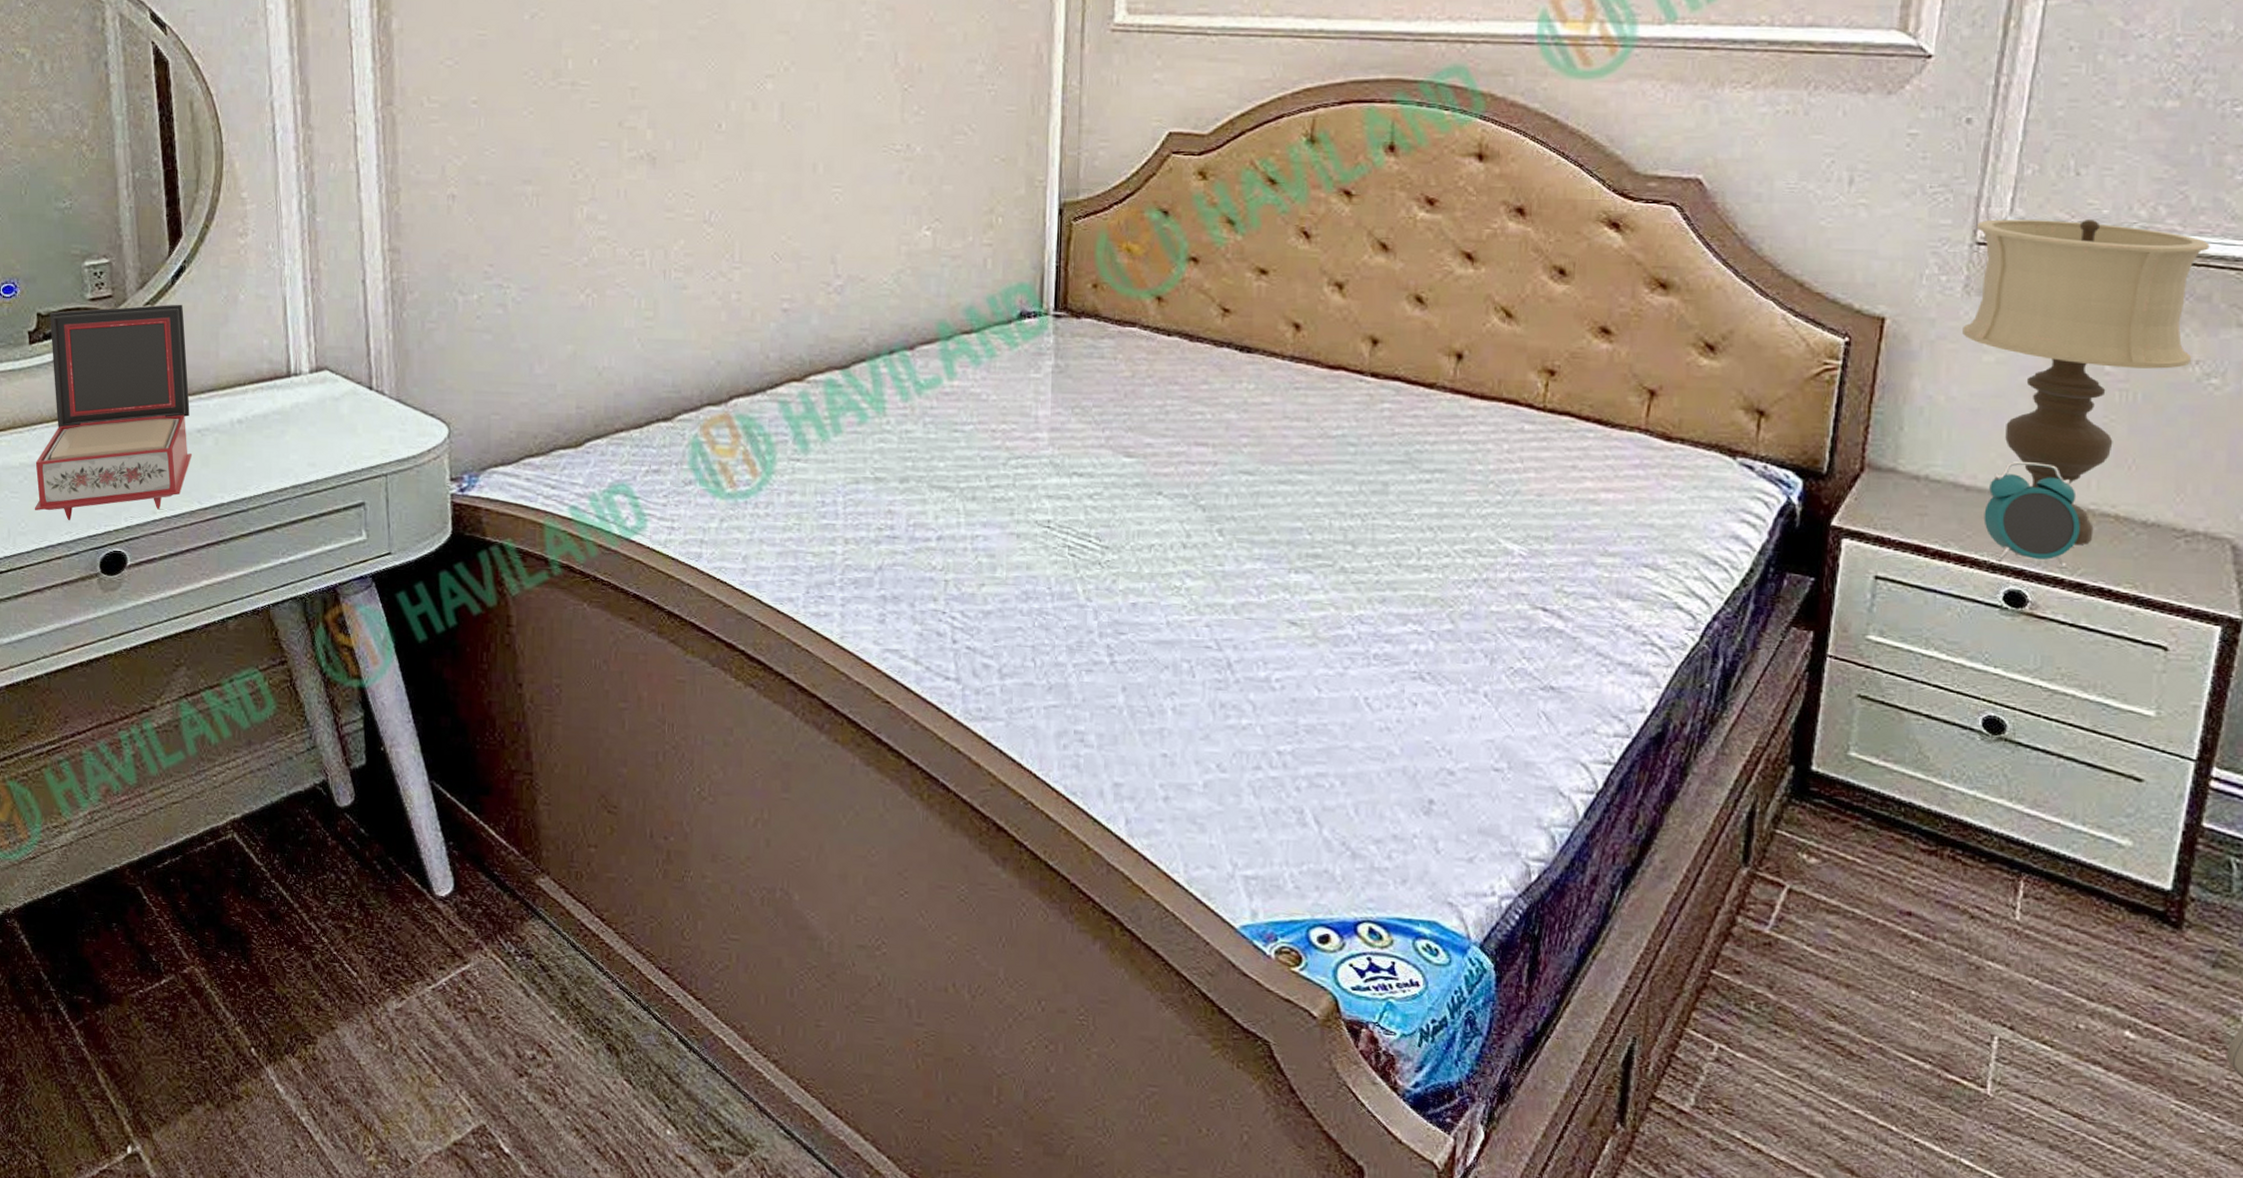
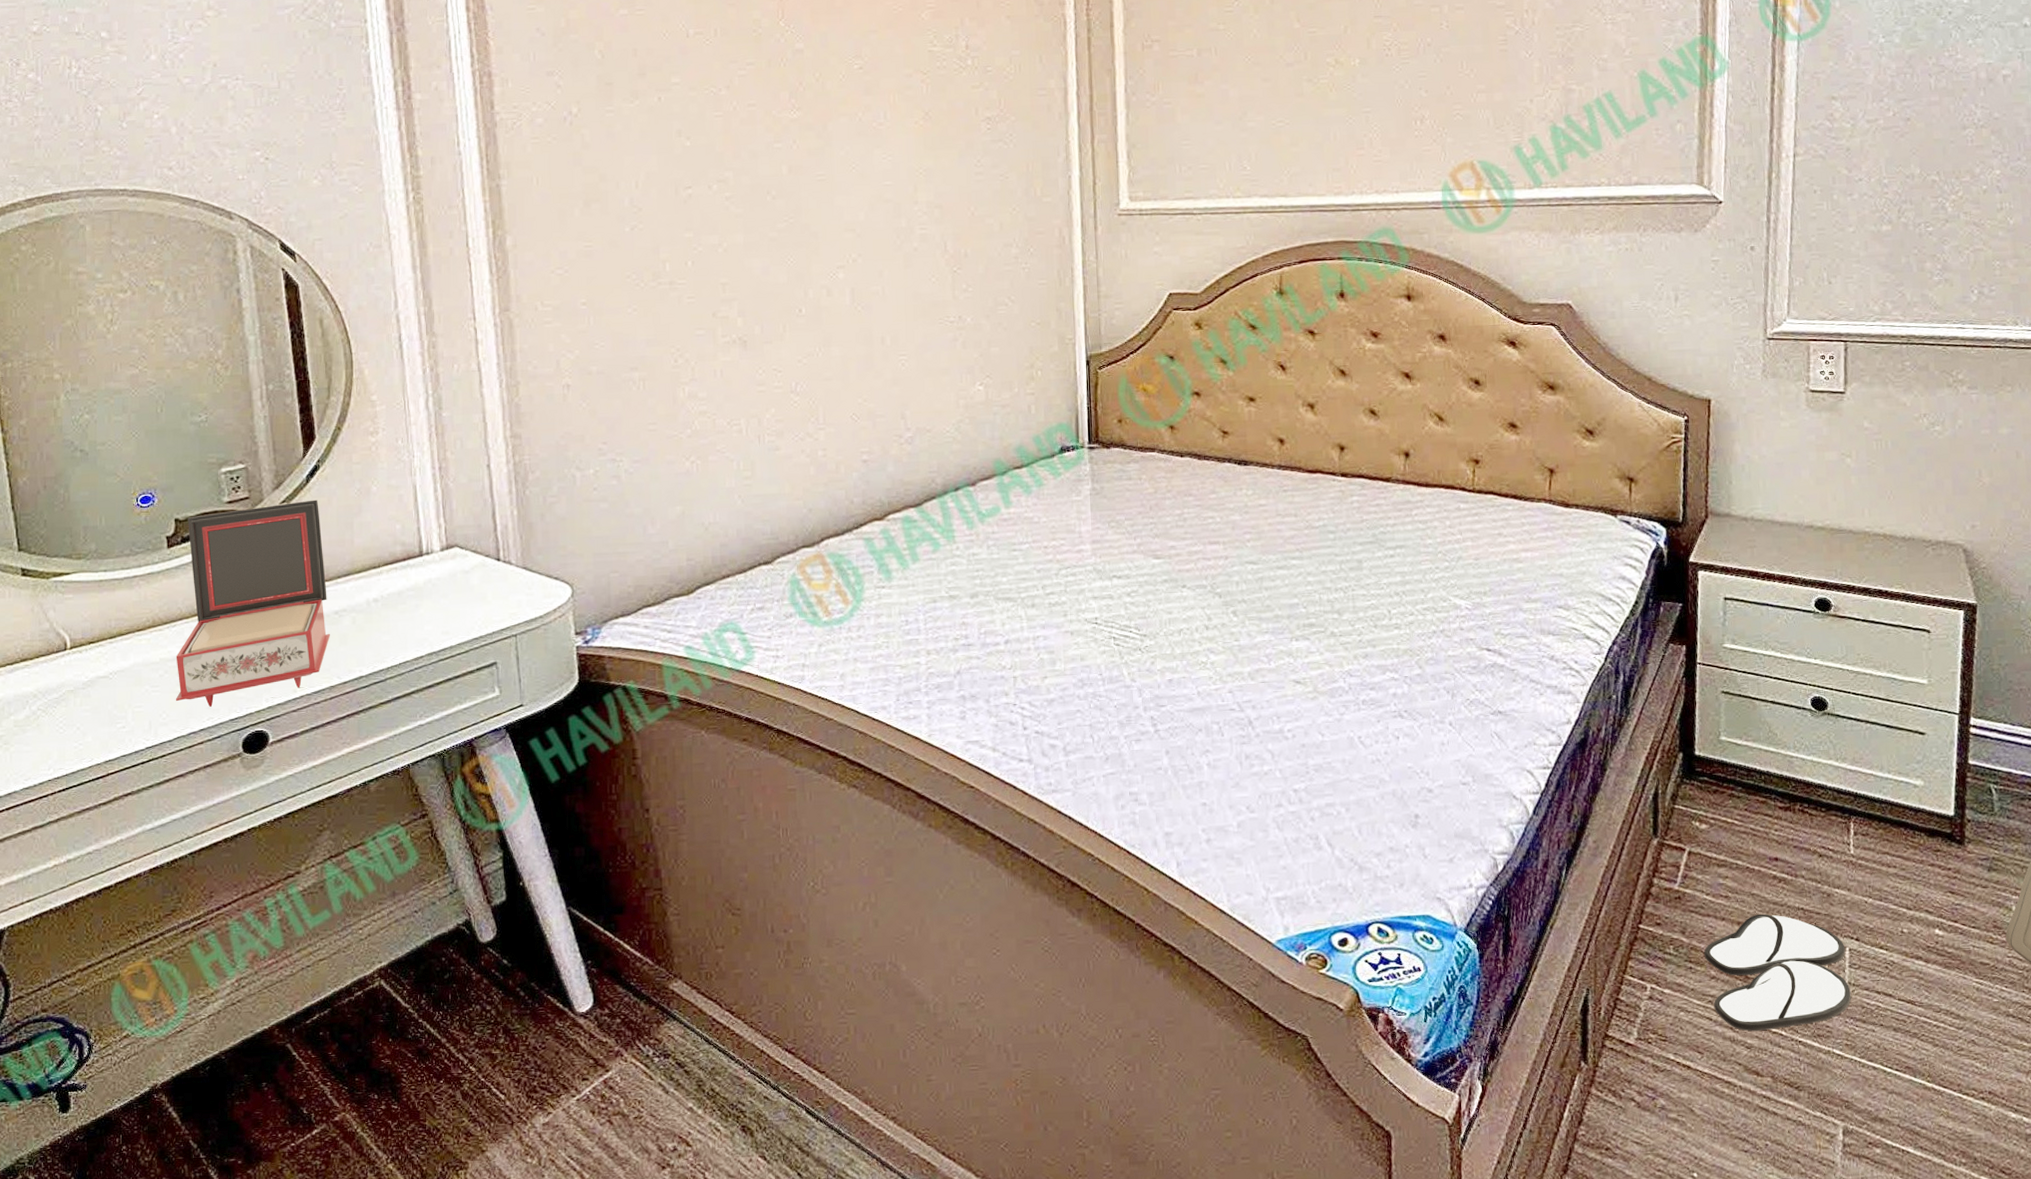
slippers: none [1796,978,1994,1123] -> present [1704,913,1851,1032]
table lamp: present [1962,219,2210,546] -> none [1765,316,1923,560]
alarm clock: present [1984,462,2080,569] -> none [1794,499,1861,578]

